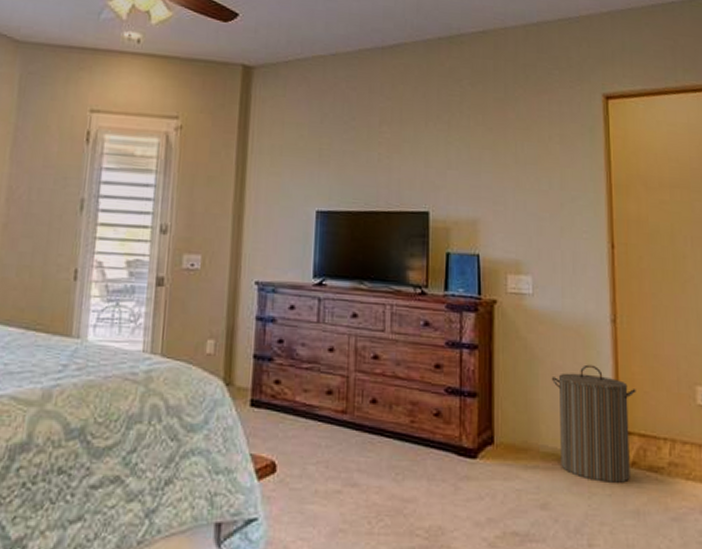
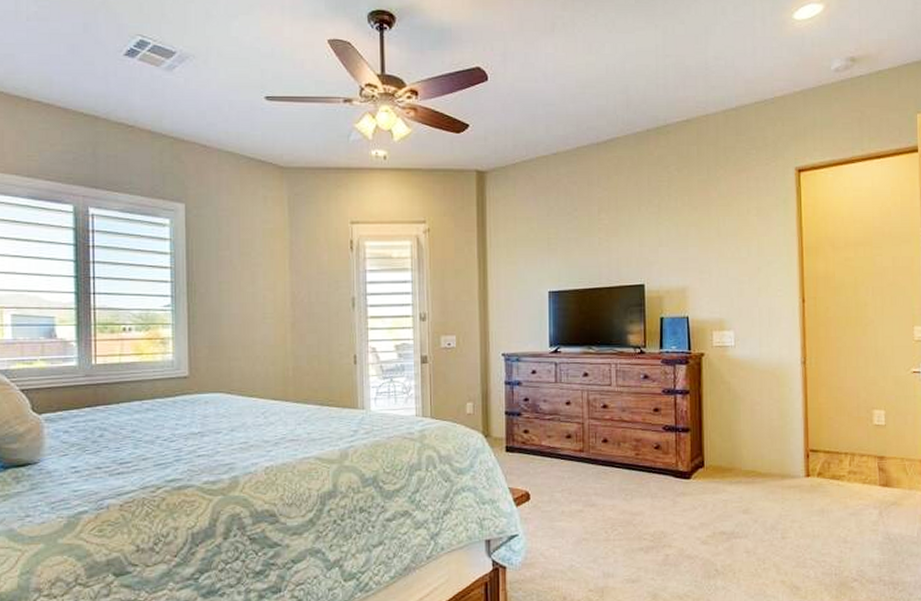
laundry hamper: present [551,364,636,483] -> none [751,399,822,490]

